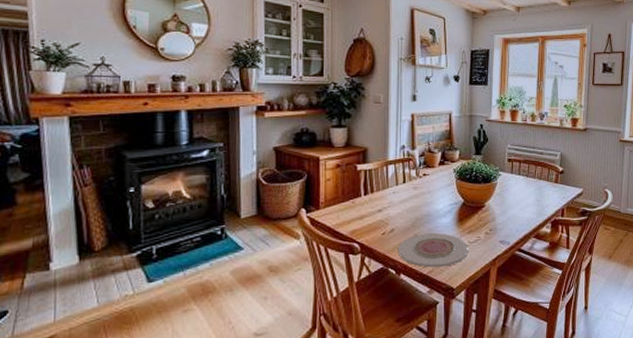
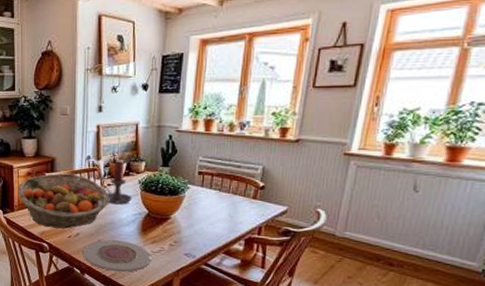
fruit basket: none [324,164,425,225] -> present [18,173,109,229]
candle holder: none [418,150,448,194] -> present [103,161,132,204]

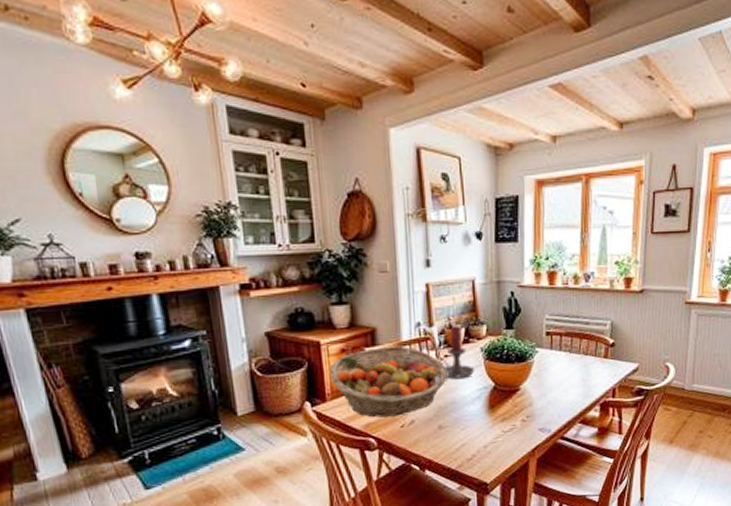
plate: present [83,240,152,272] -> none [421,422,503,462]

